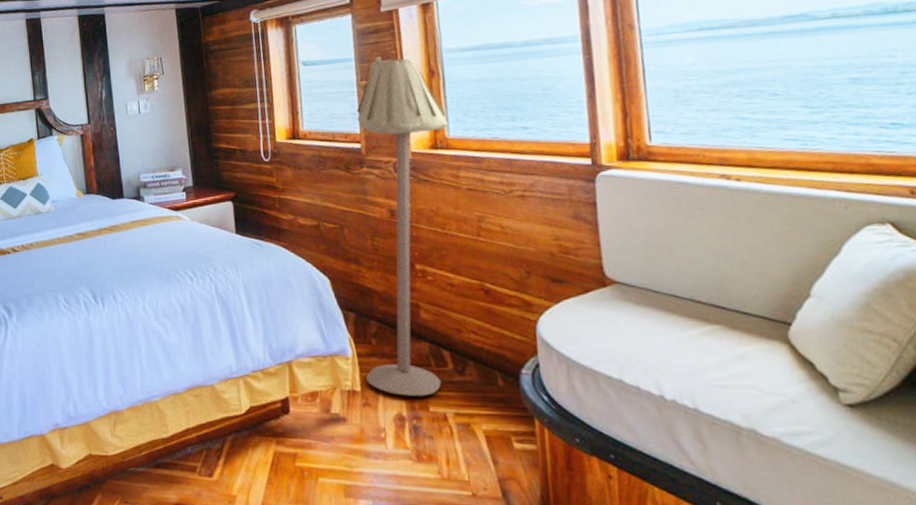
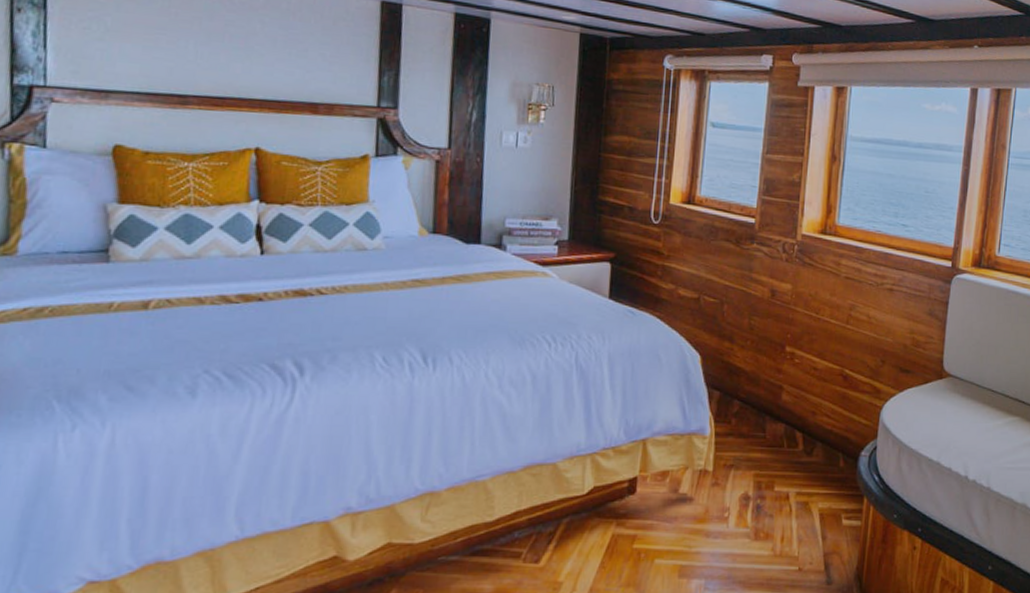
floor lamp: present [356,56,448,396] -> none [720,131,840,476]

